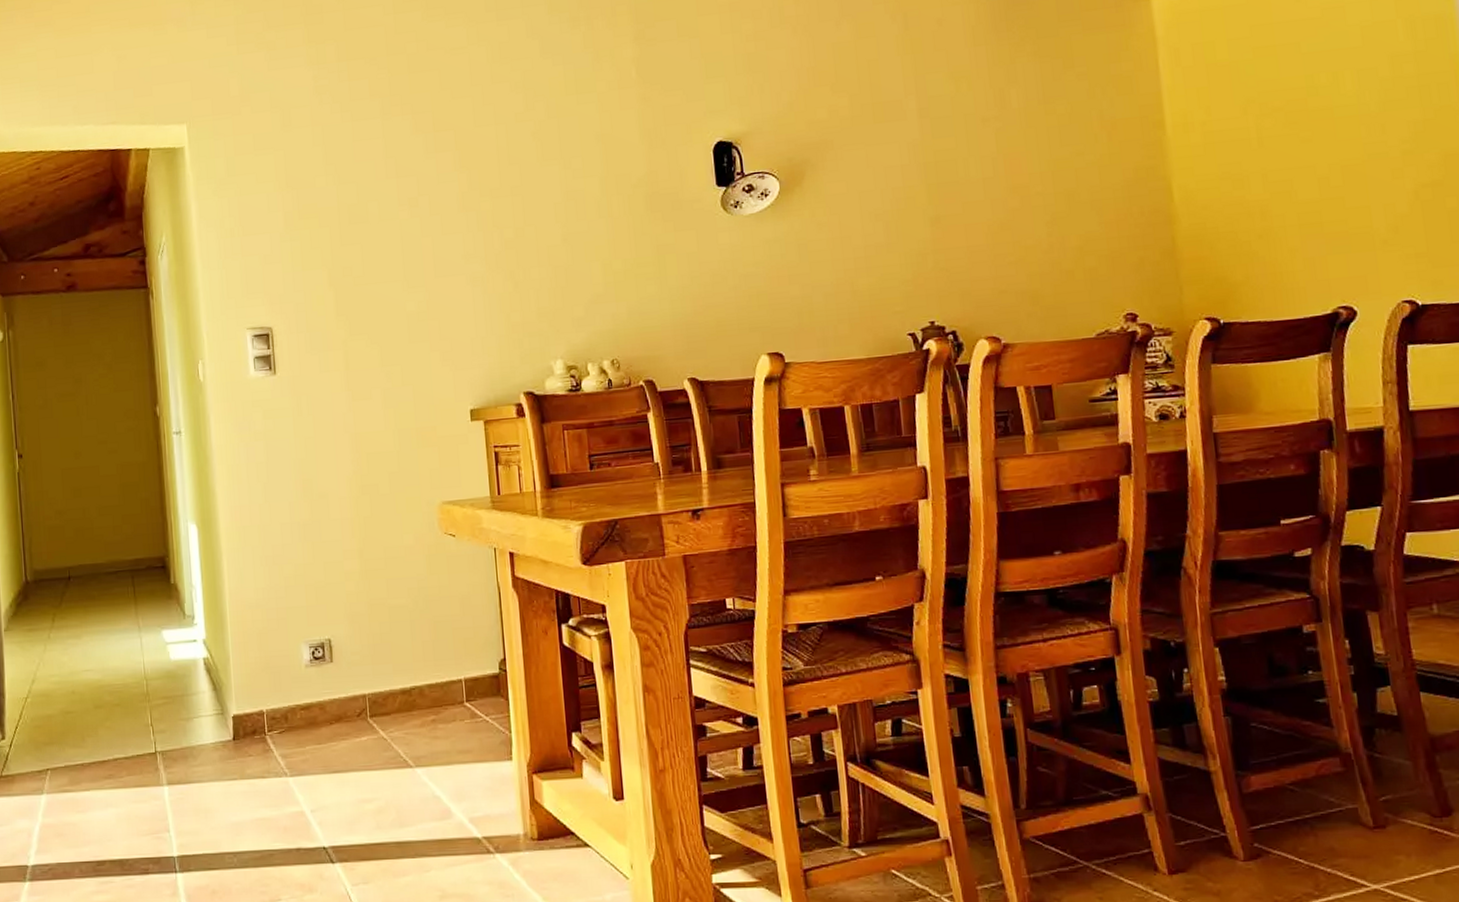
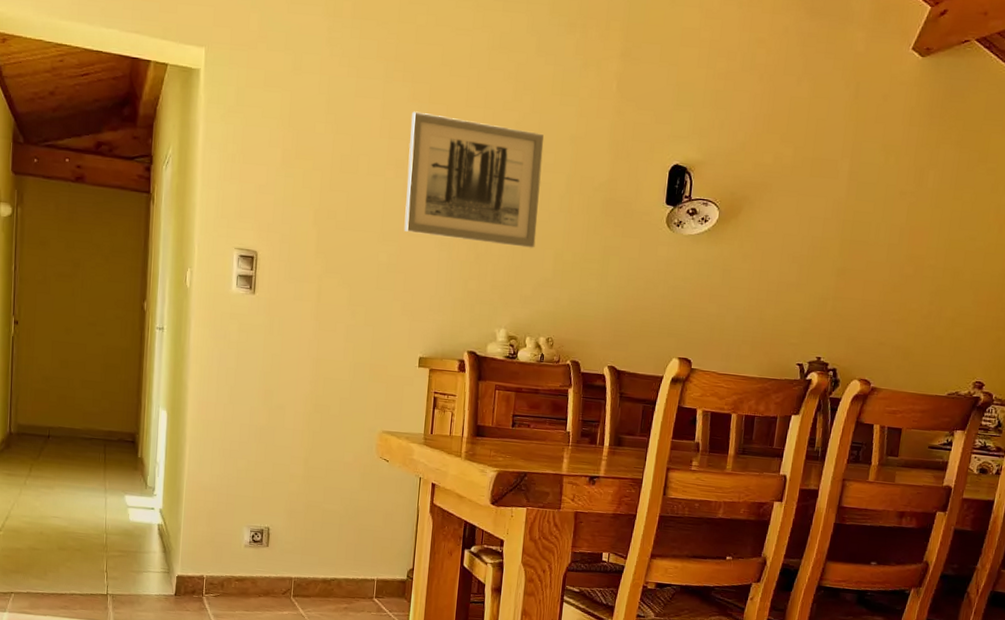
wall art: none [417,138,579,274] -> present [404,111,544,248]

